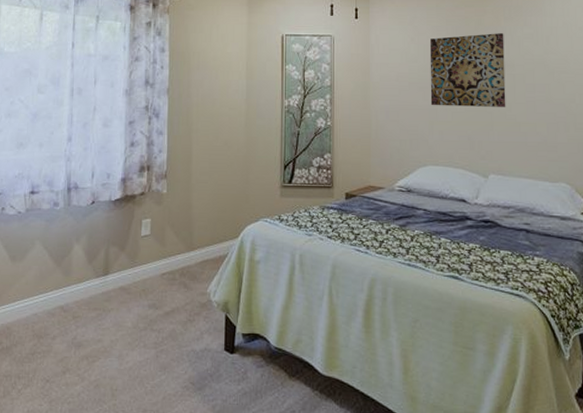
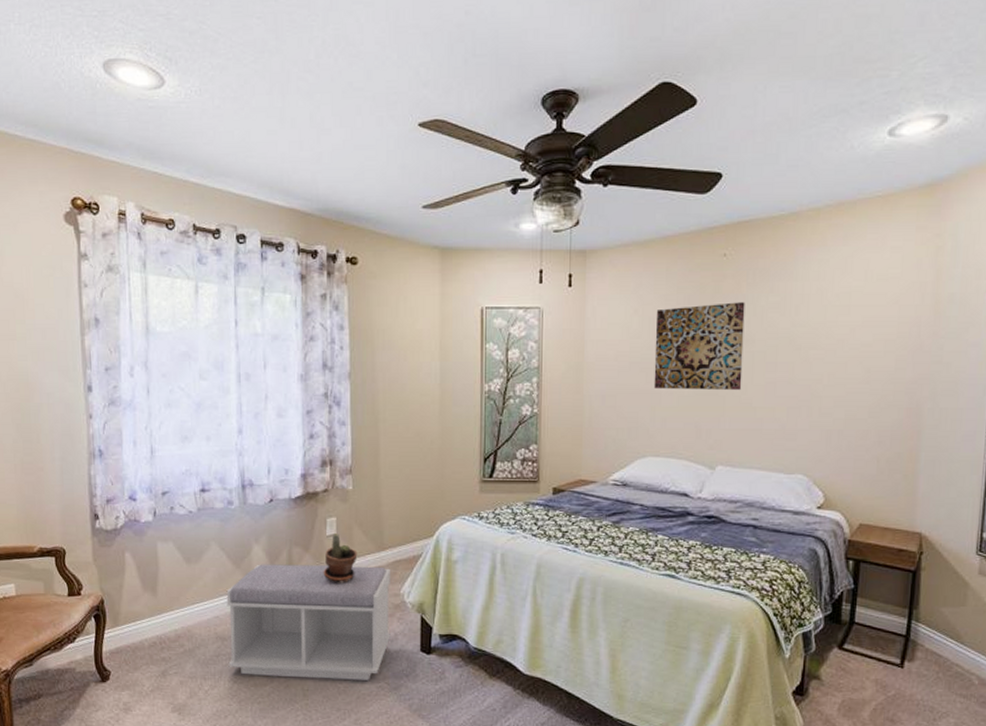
bench: none [42,262,198,380] -> present [226,564,390,680]
potted plant: none [136,233,169,282] -> present [323,532,358,583]

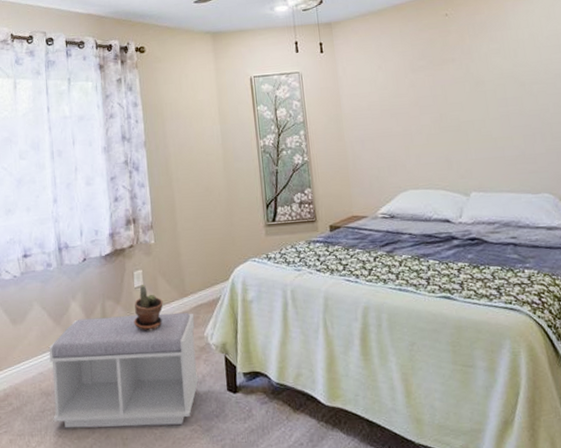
wall art: present [653,302,745,390] -> none [397,51,481,131]

